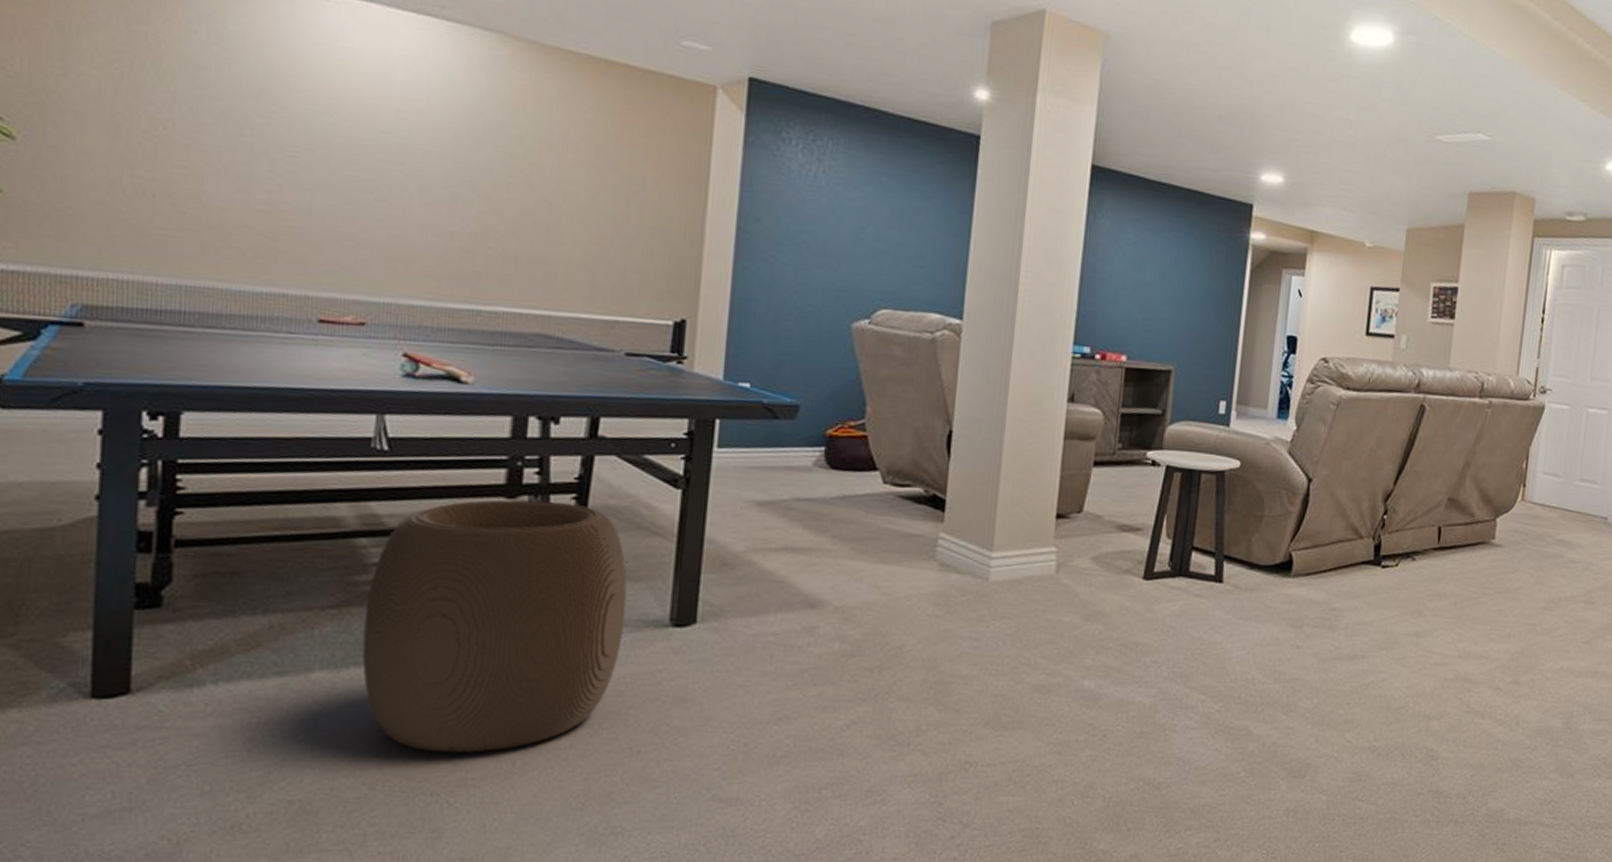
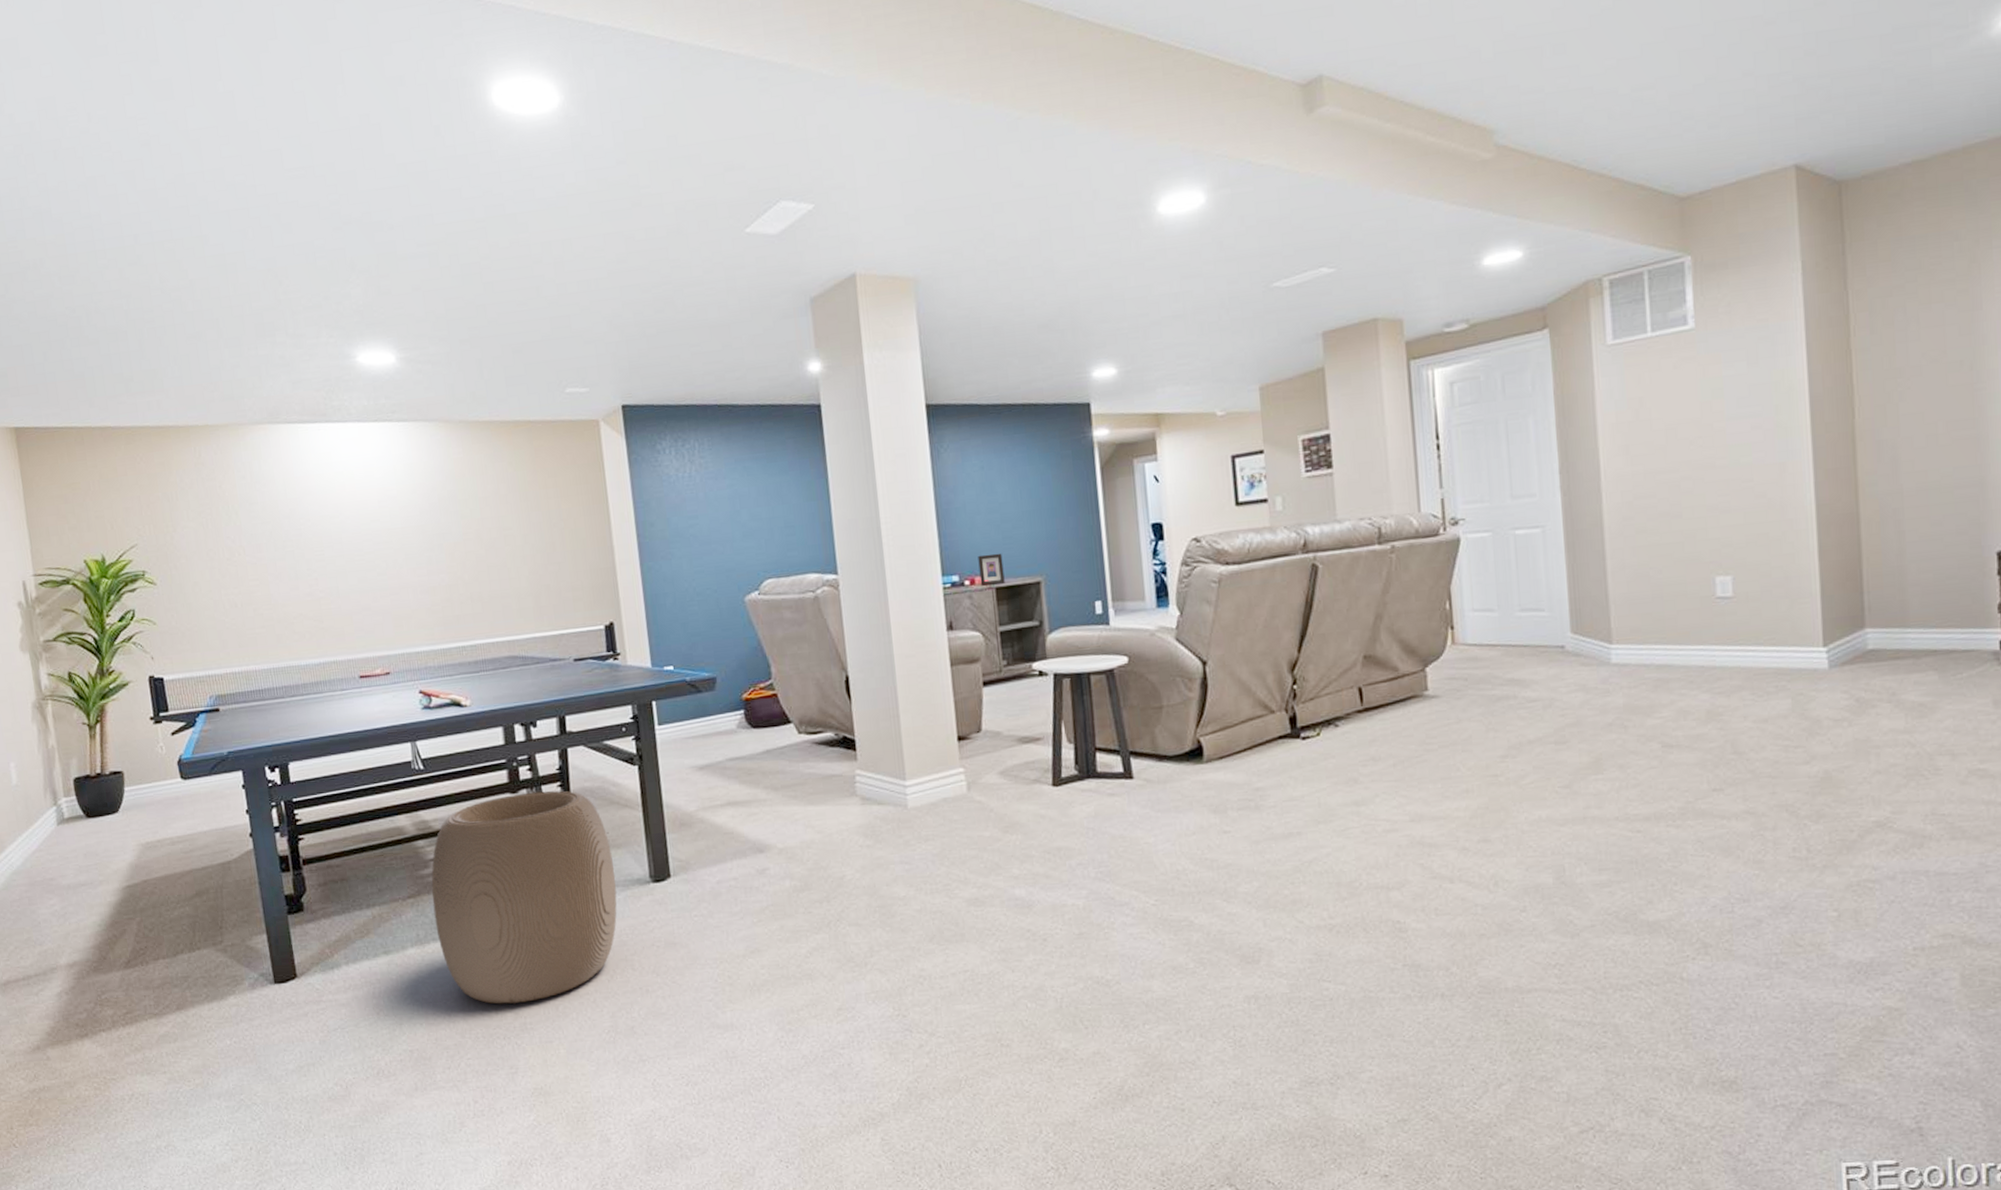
picture frame: none [1111,331,1139,365] -> present [978,553,1005,586]

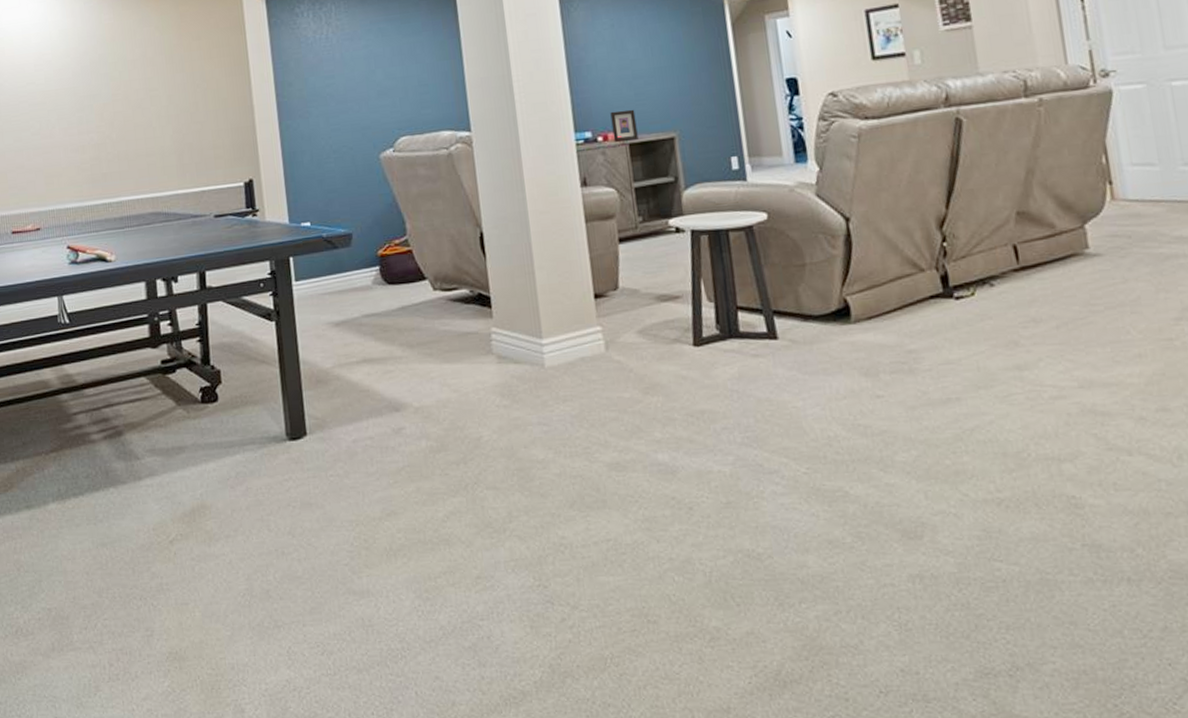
pouf: present [431,790,617,1004] -> none [73,346,254,563]

